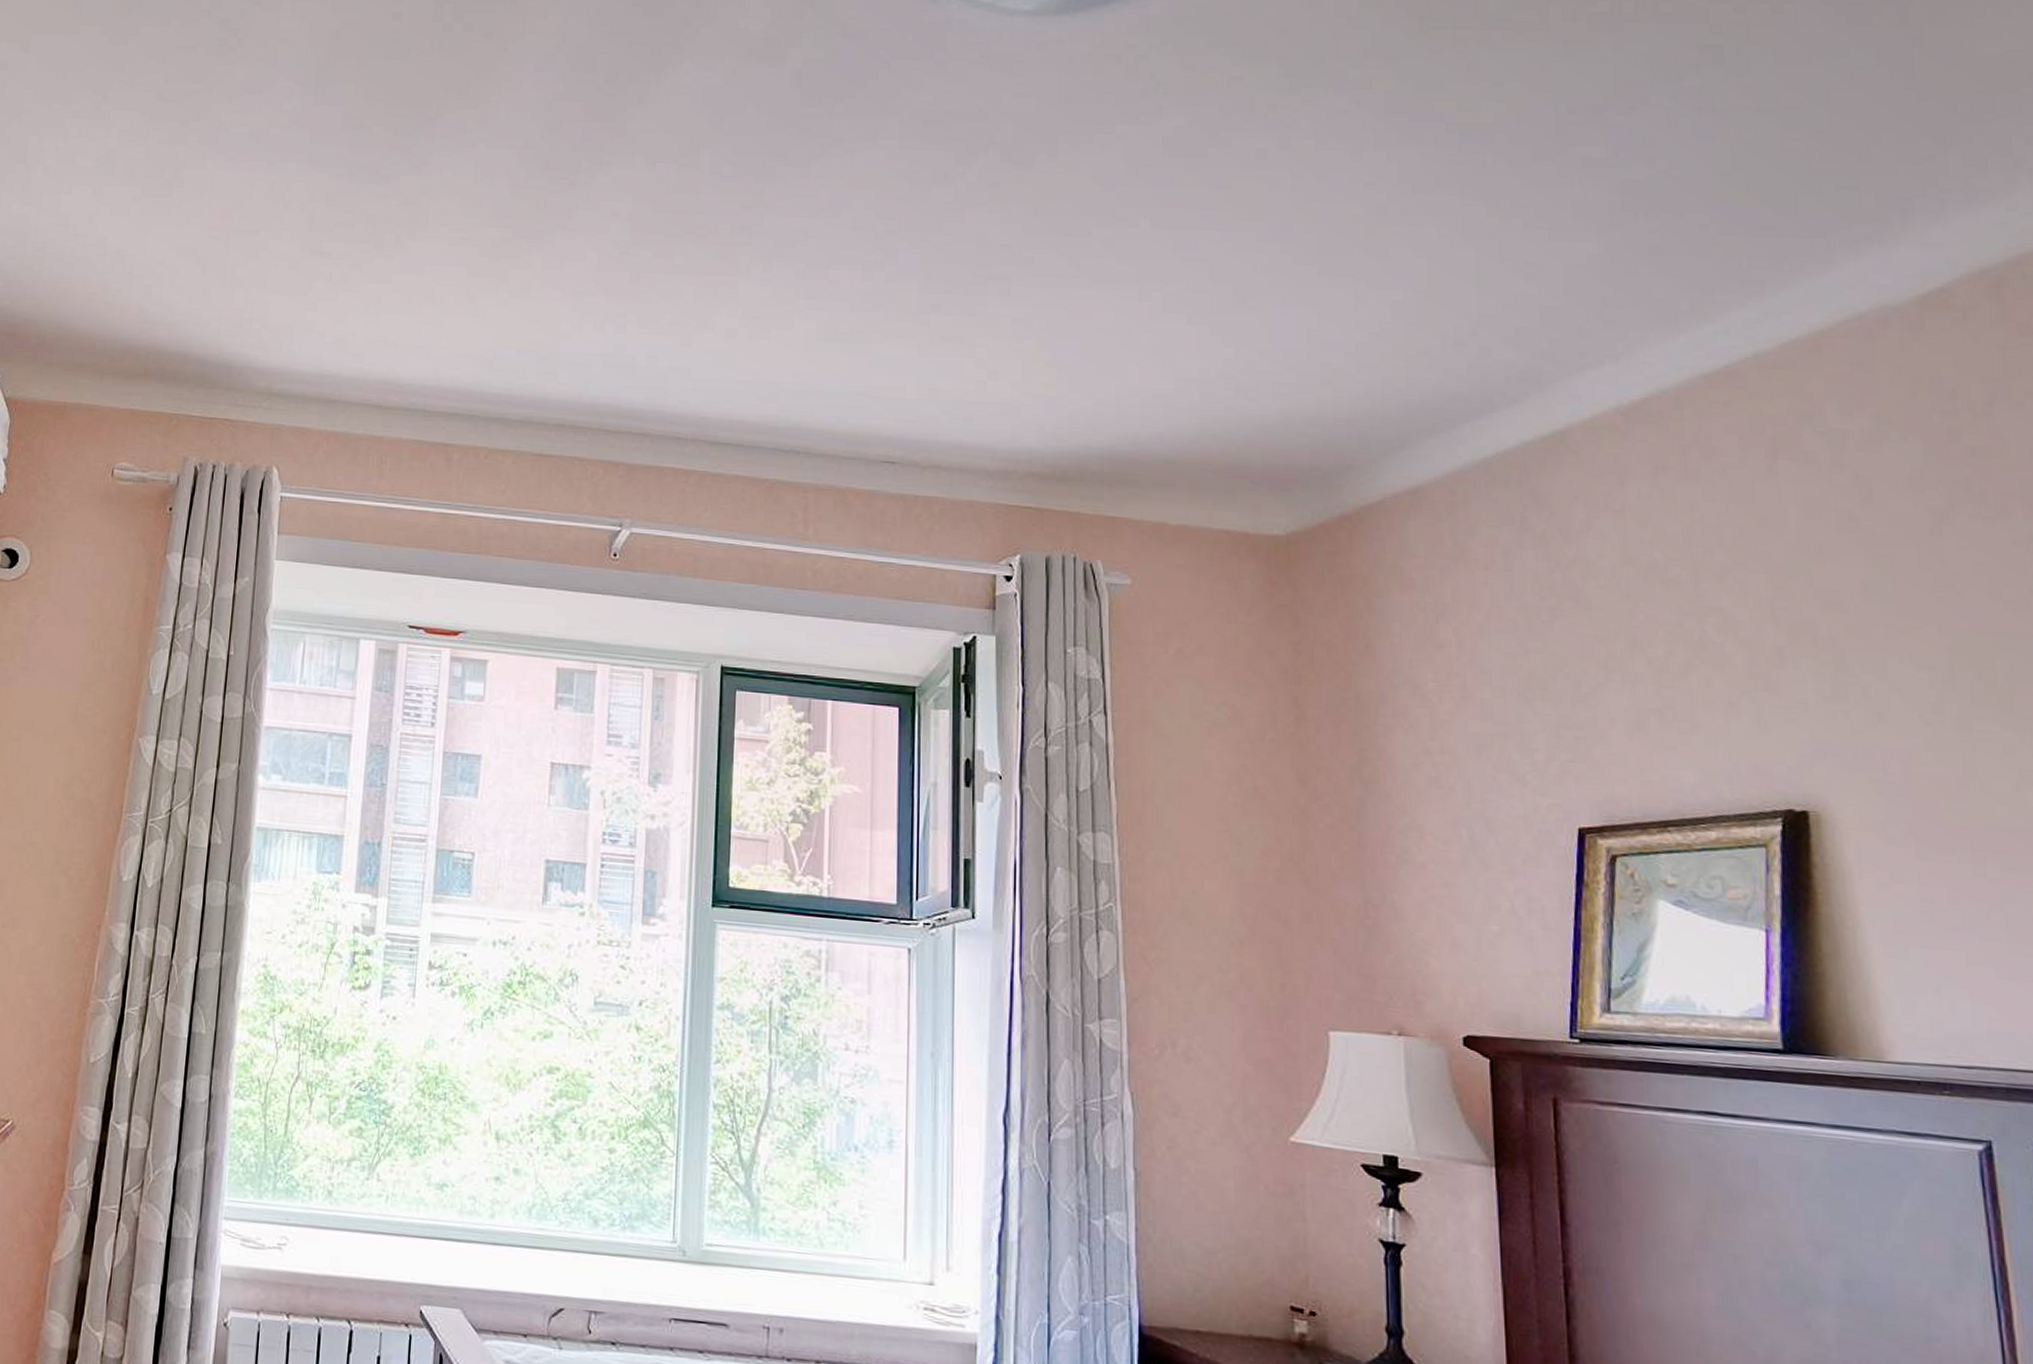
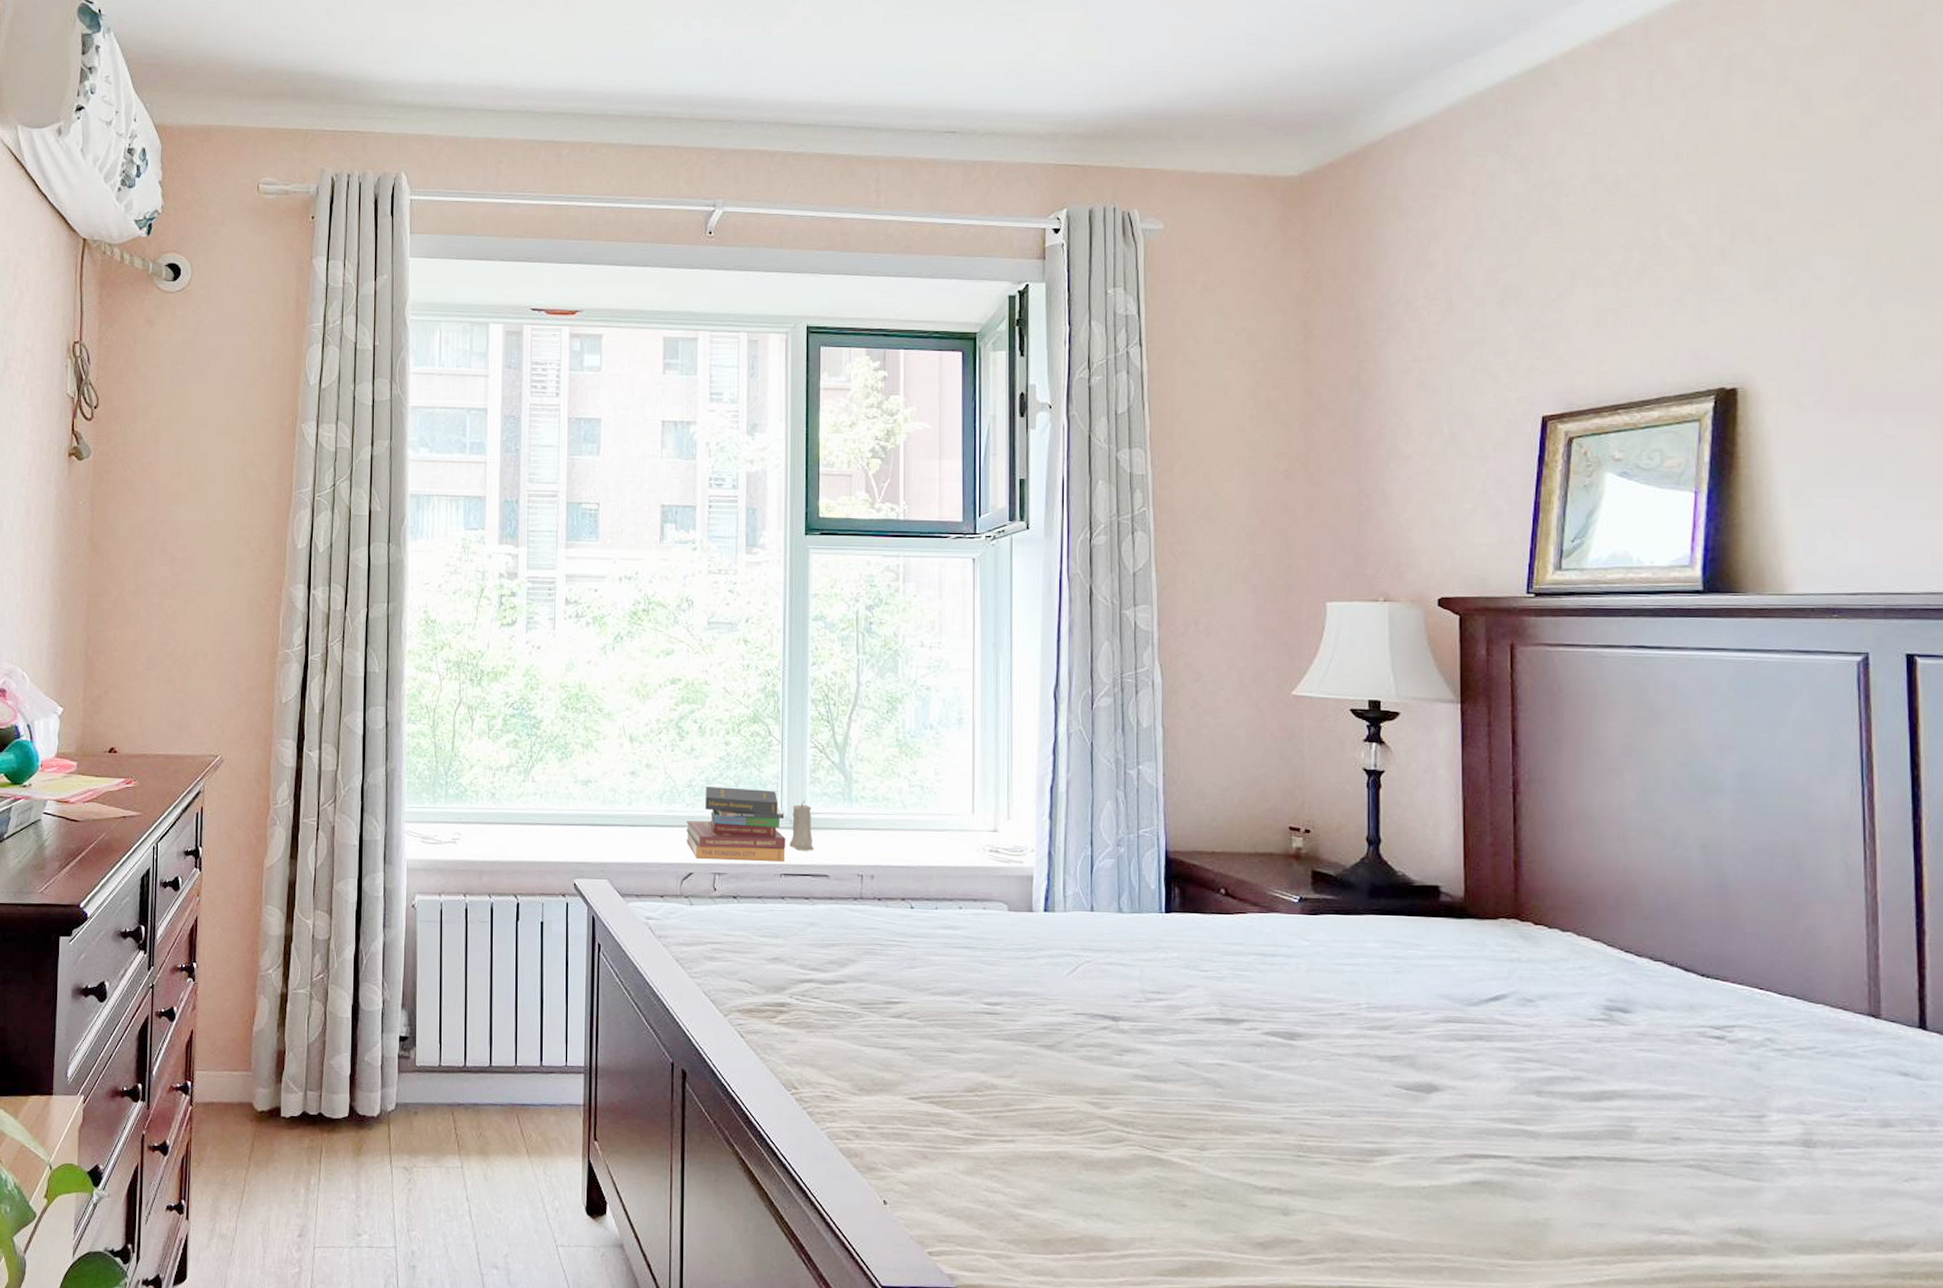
books: none [558,1202,677,1304] -> present [686,787,786,863]
candle: none [682,1229,711,1293] -> present [789,801,814,851]

